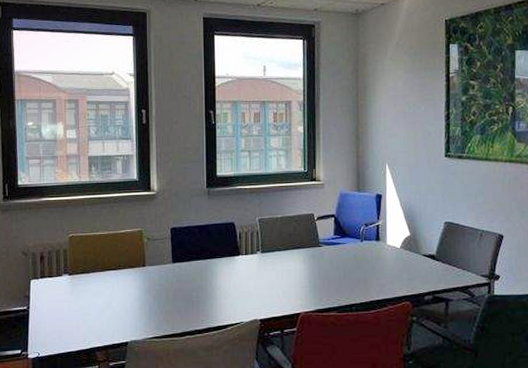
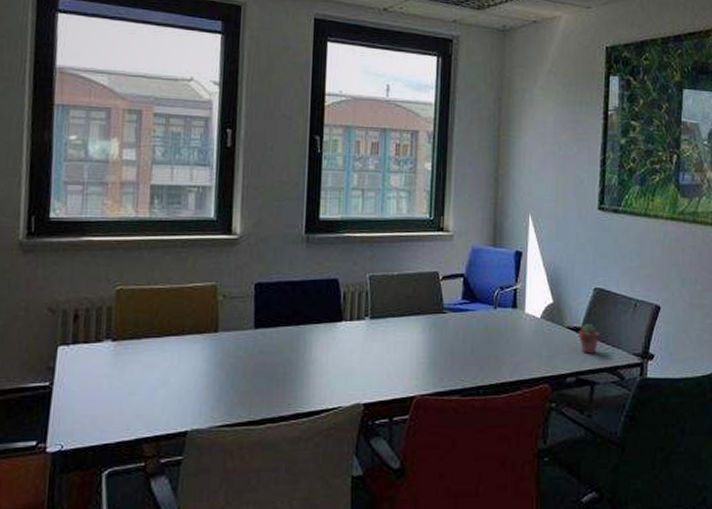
potted succulent: none [433,252,452,276] -> present [579,324,600,354]

